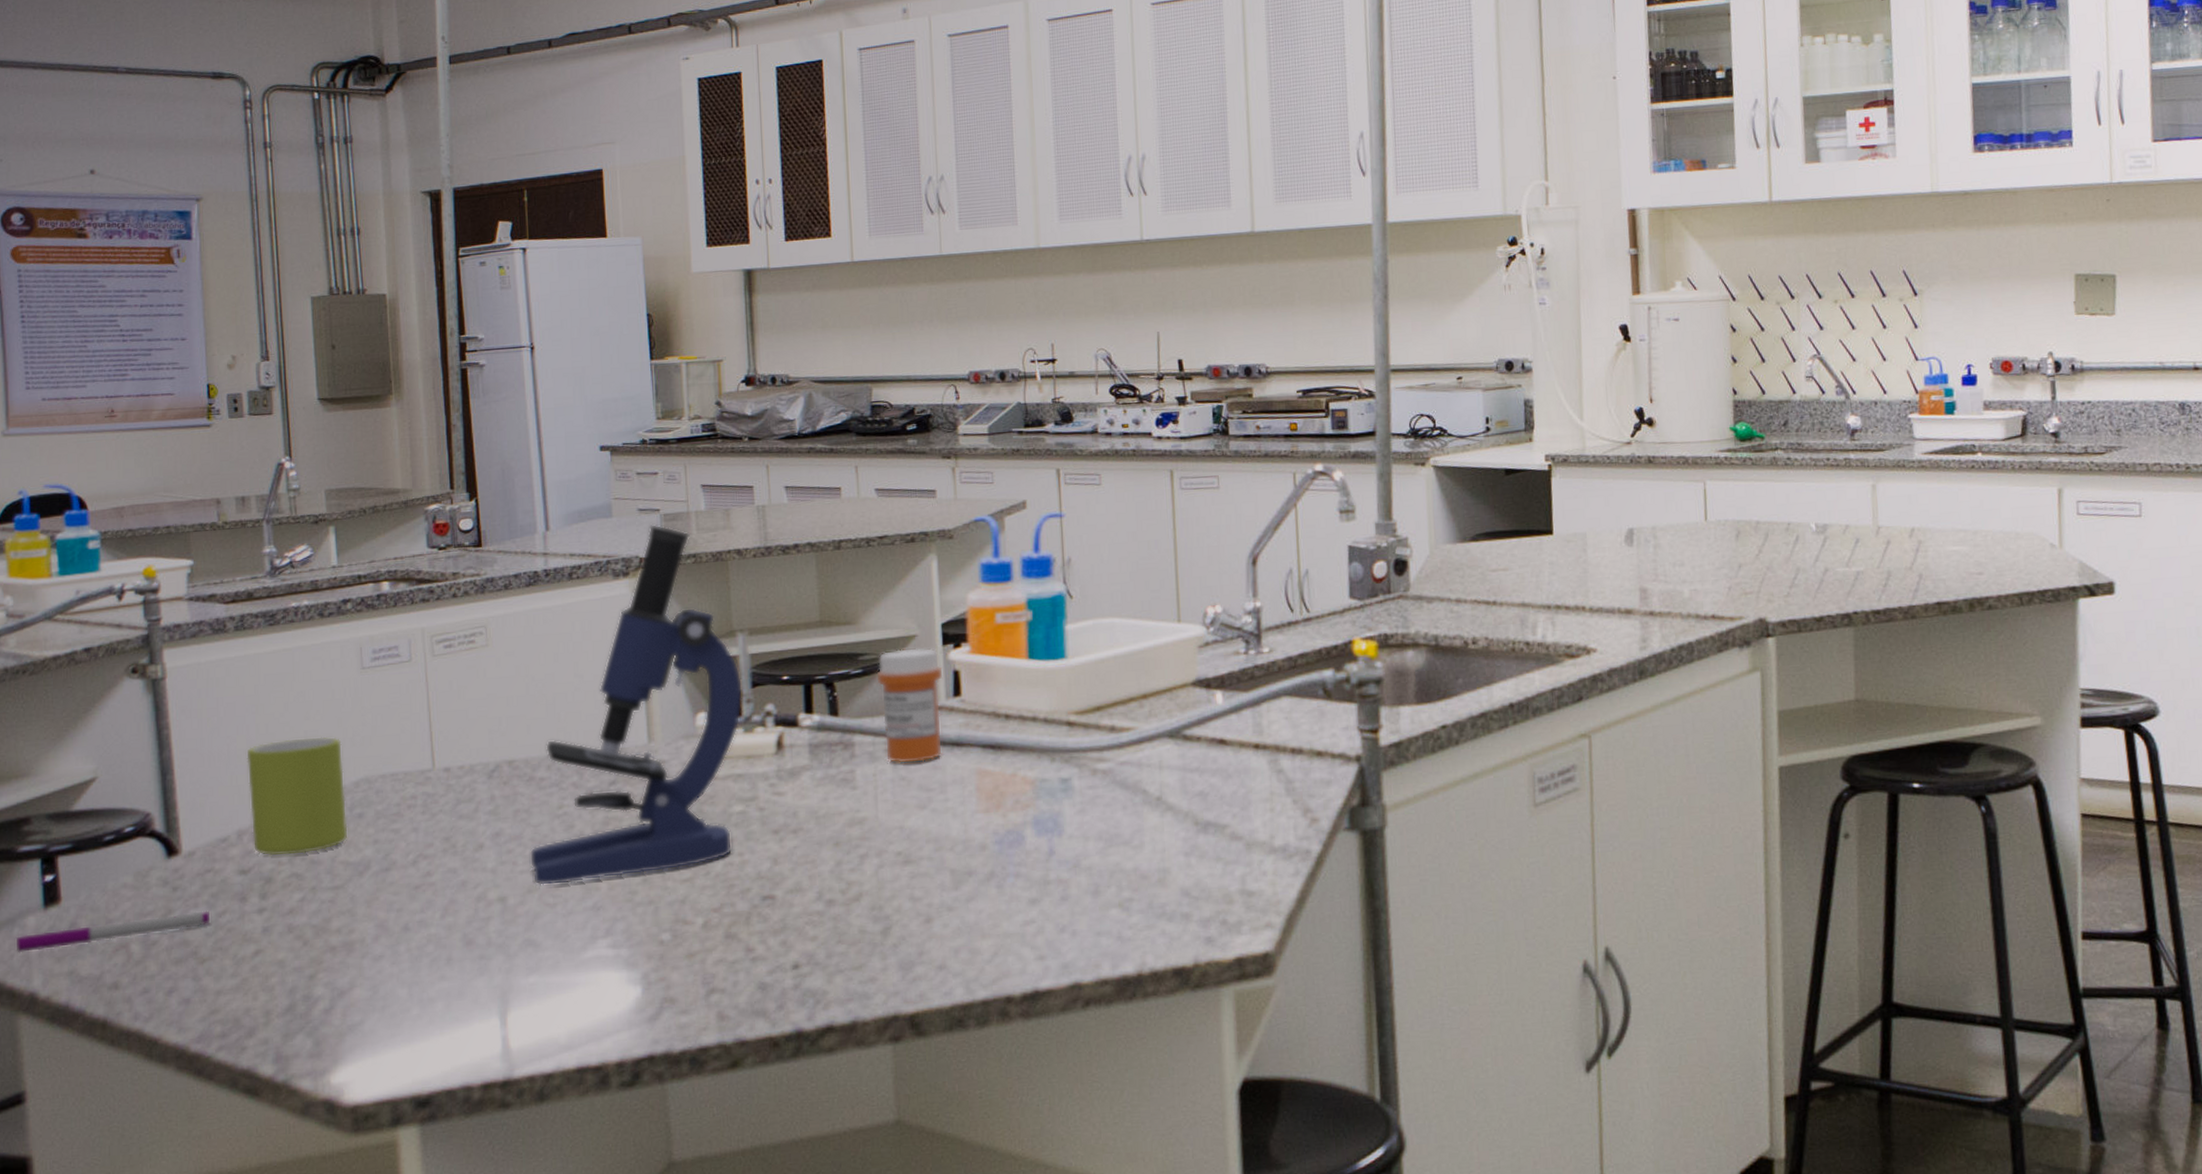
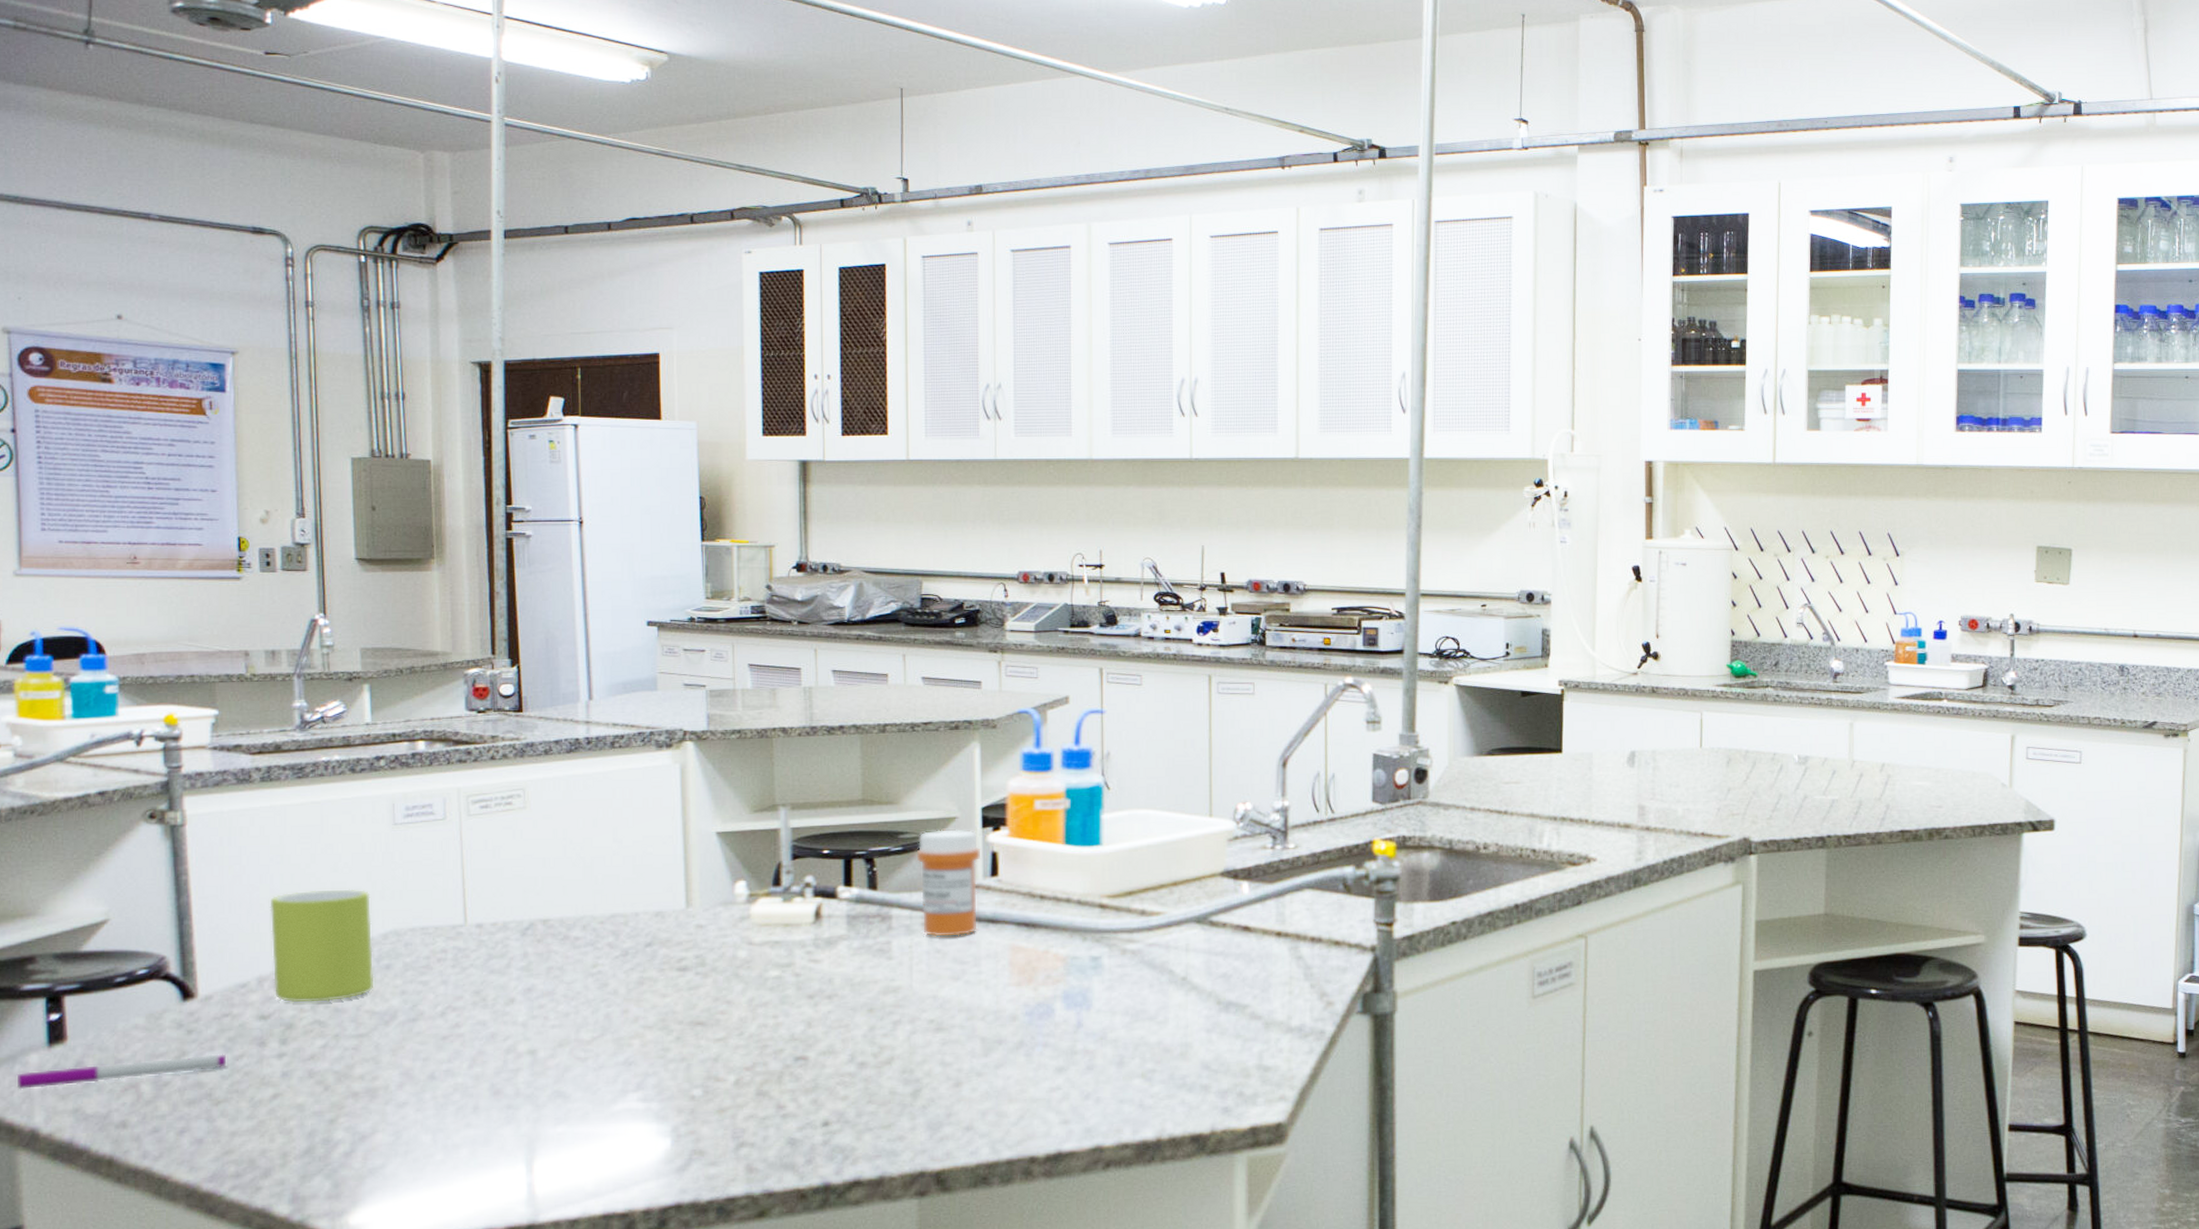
microscope: present [529,523,743,886] -> none [561,699,783,1041]

